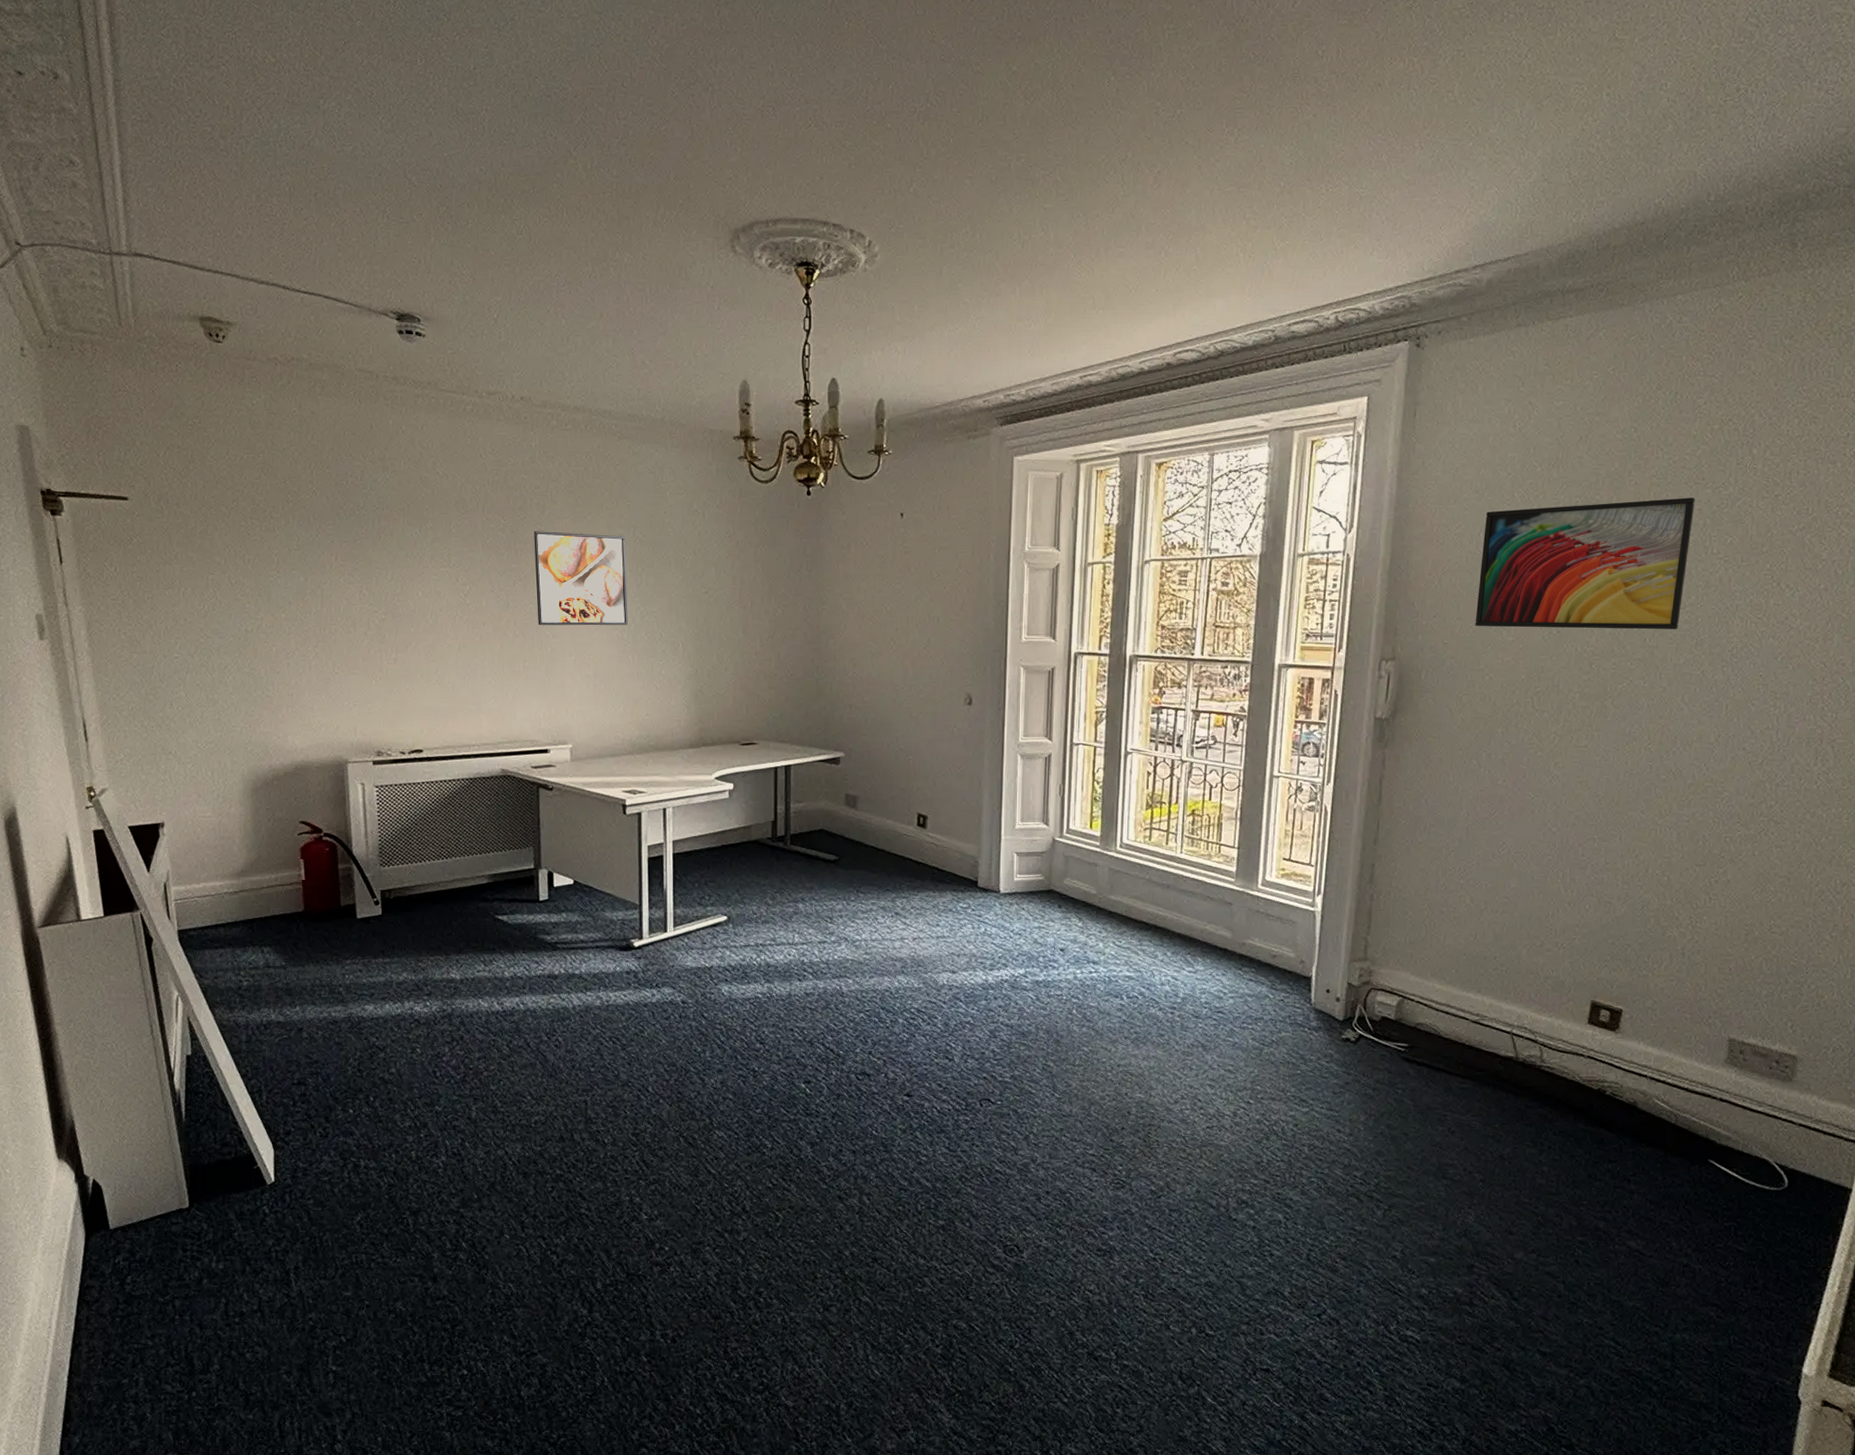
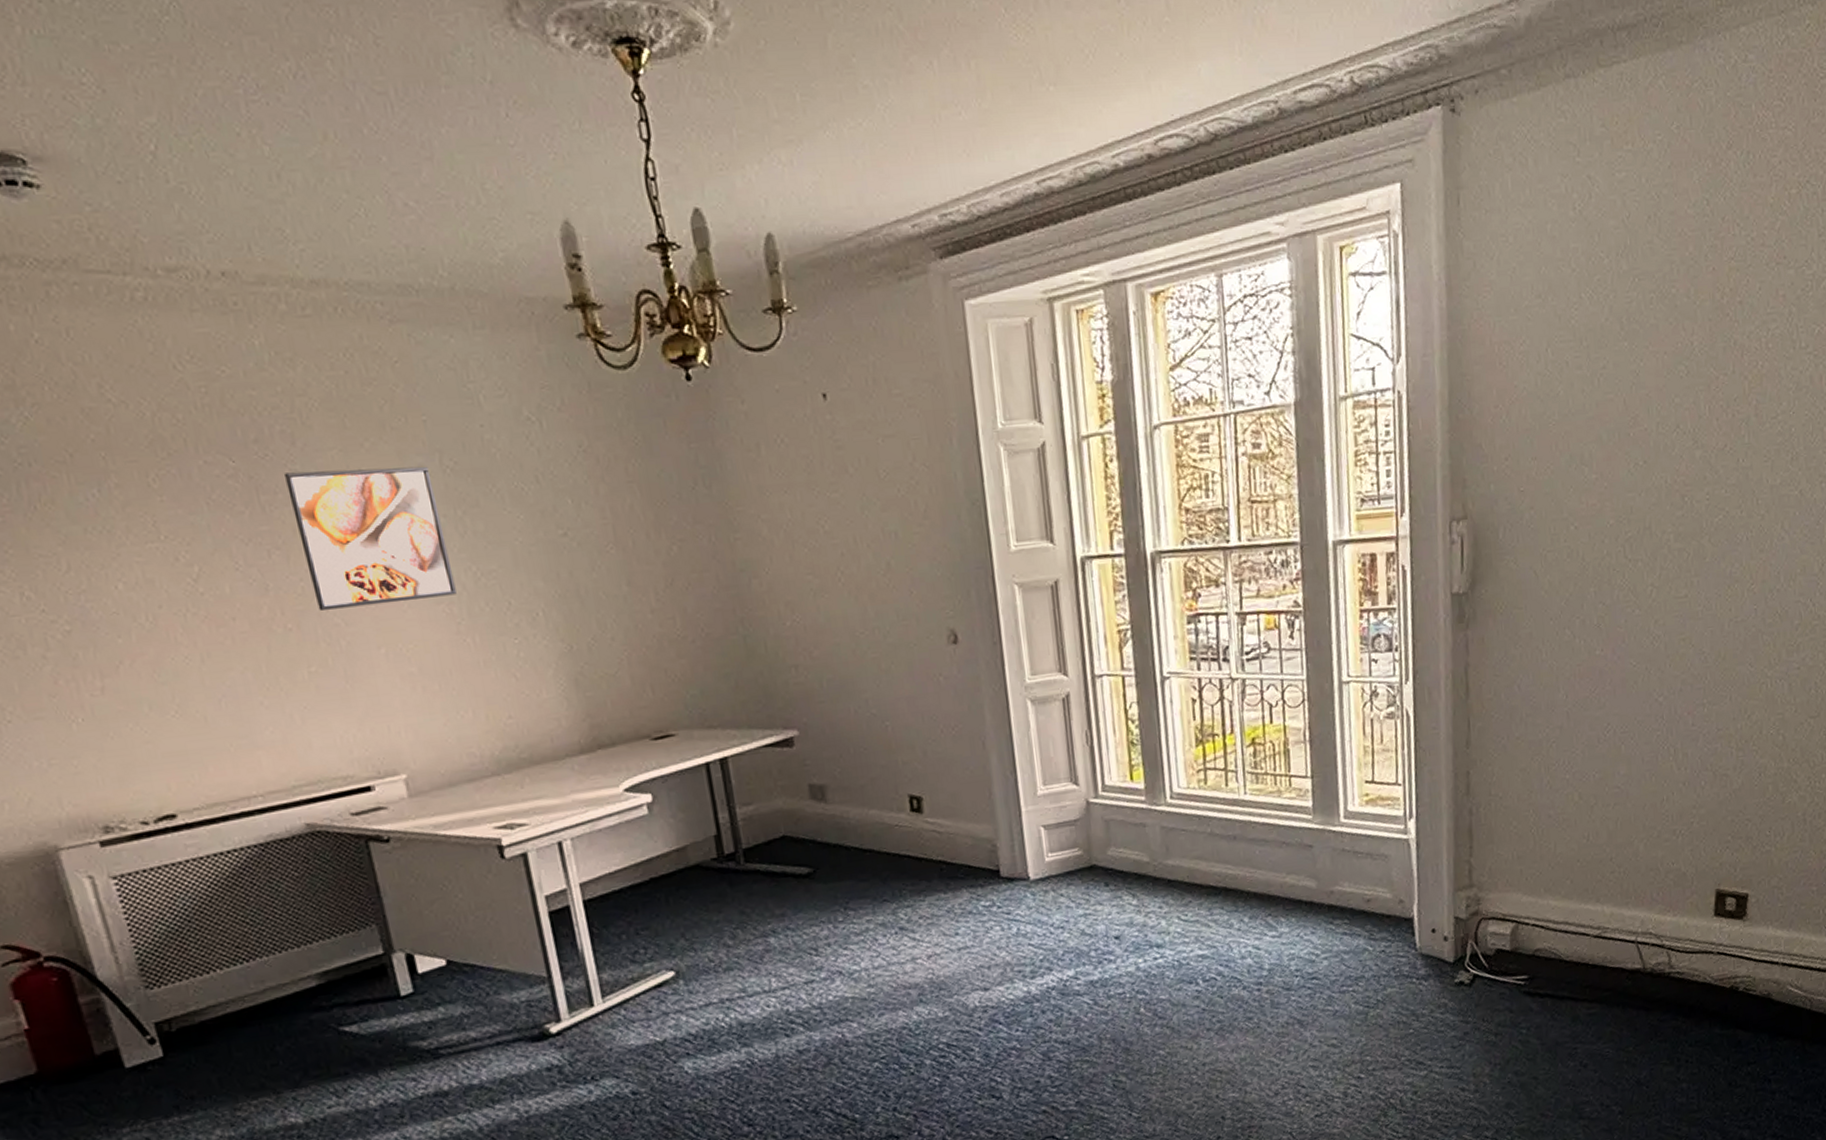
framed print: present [1475,498,1695,629] -> none [1552,281,1778,467]

